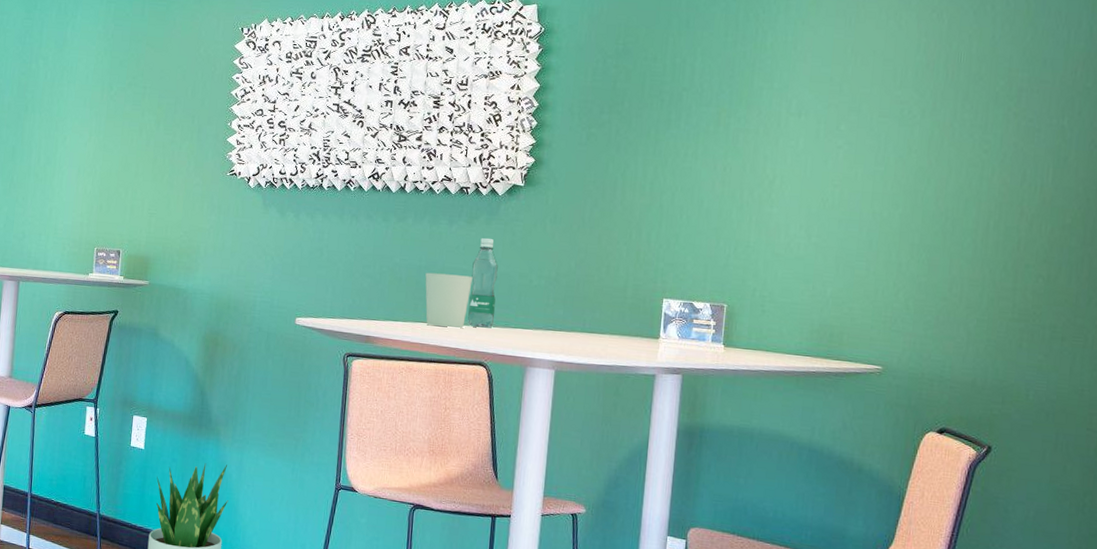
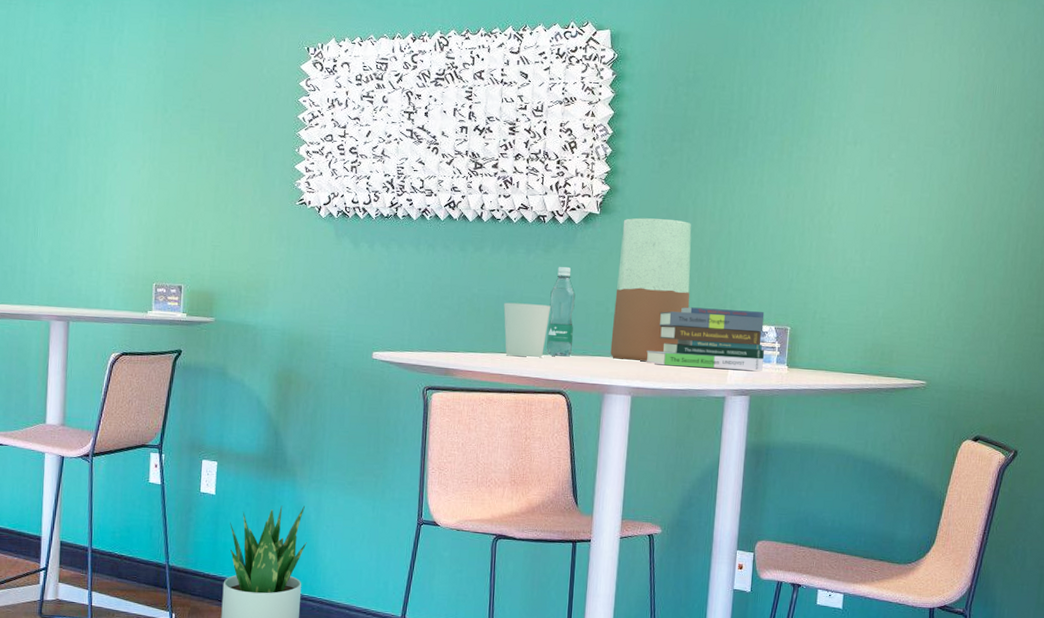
vase: none [533,190,621,336] -> present [610,217,692,362]
books: none [570,281,699,349] -> present [646,307,765,371]

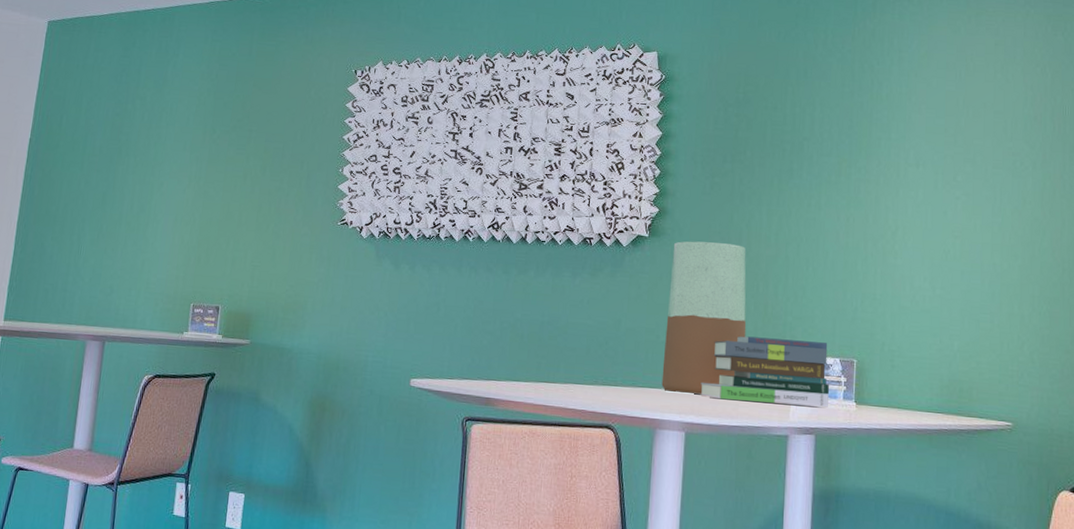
dixie cup: present [503,302,551,358] -> none [548,328,598,388]
bottle: present [546,266,576,357] -> none [593,291,624,388]

